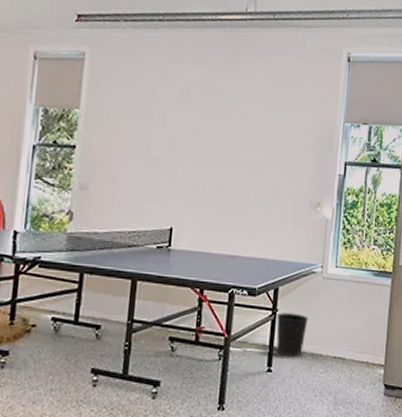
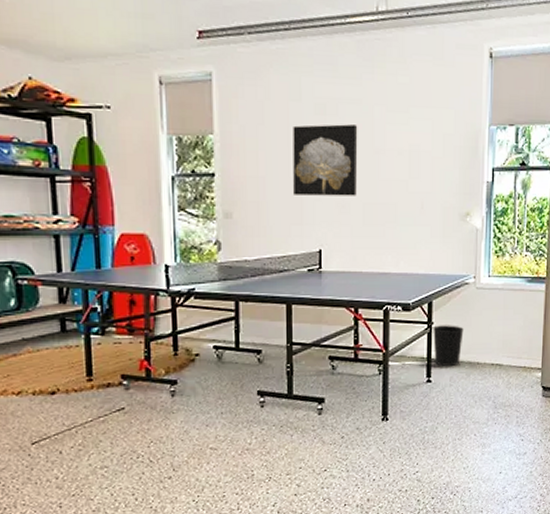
wall art: none [151,107,219,179] -> present [293,124,358,196]

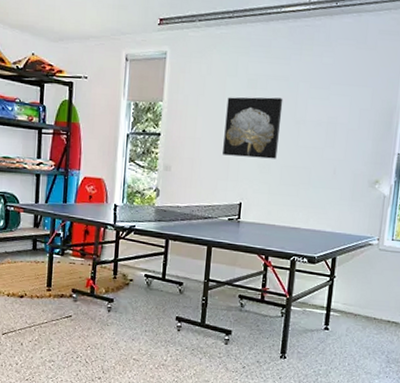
wastebasket: present [433,325,464,367] -> none [333,279,364,319]

